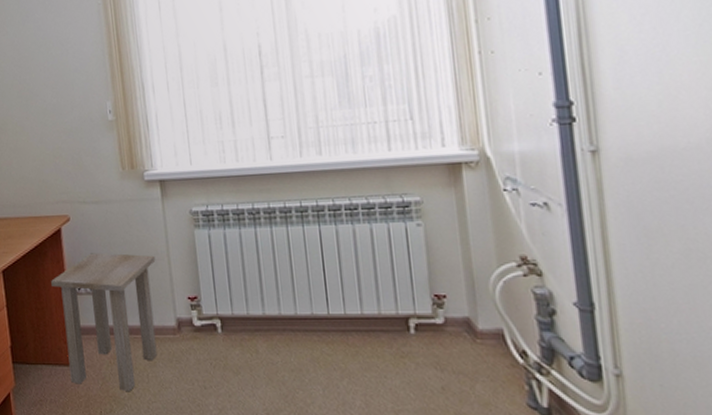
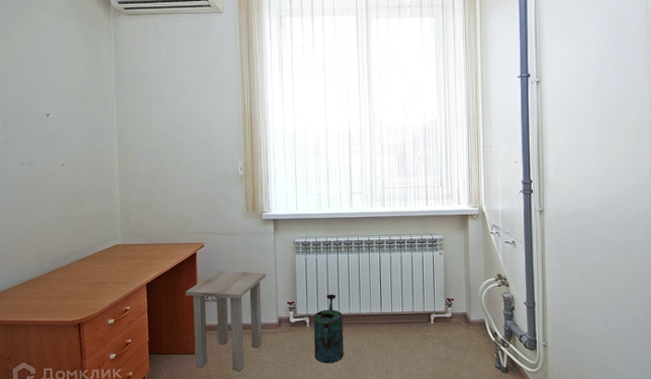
watering can: none [226,286,276,388] -> present [313,294,344,364]

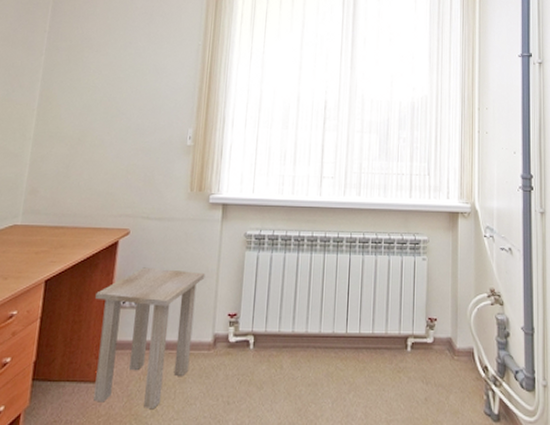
watering can: present [313,294,344,364] -> none [255,305,298,402]

